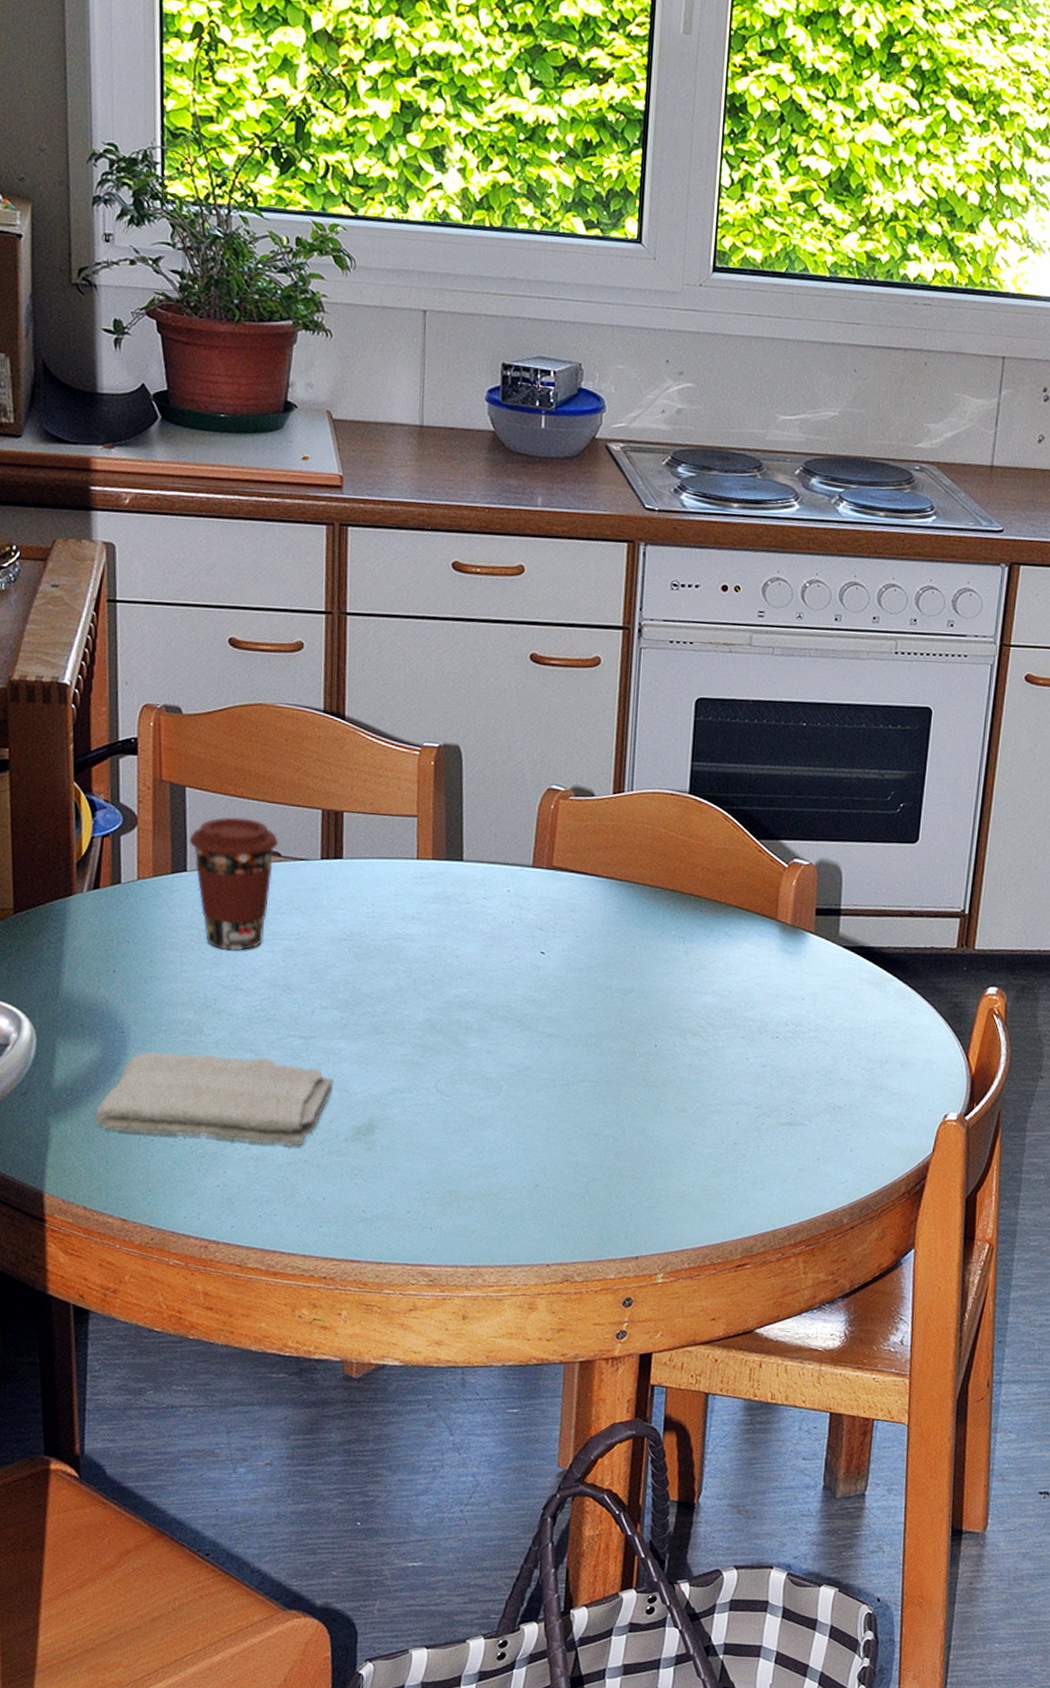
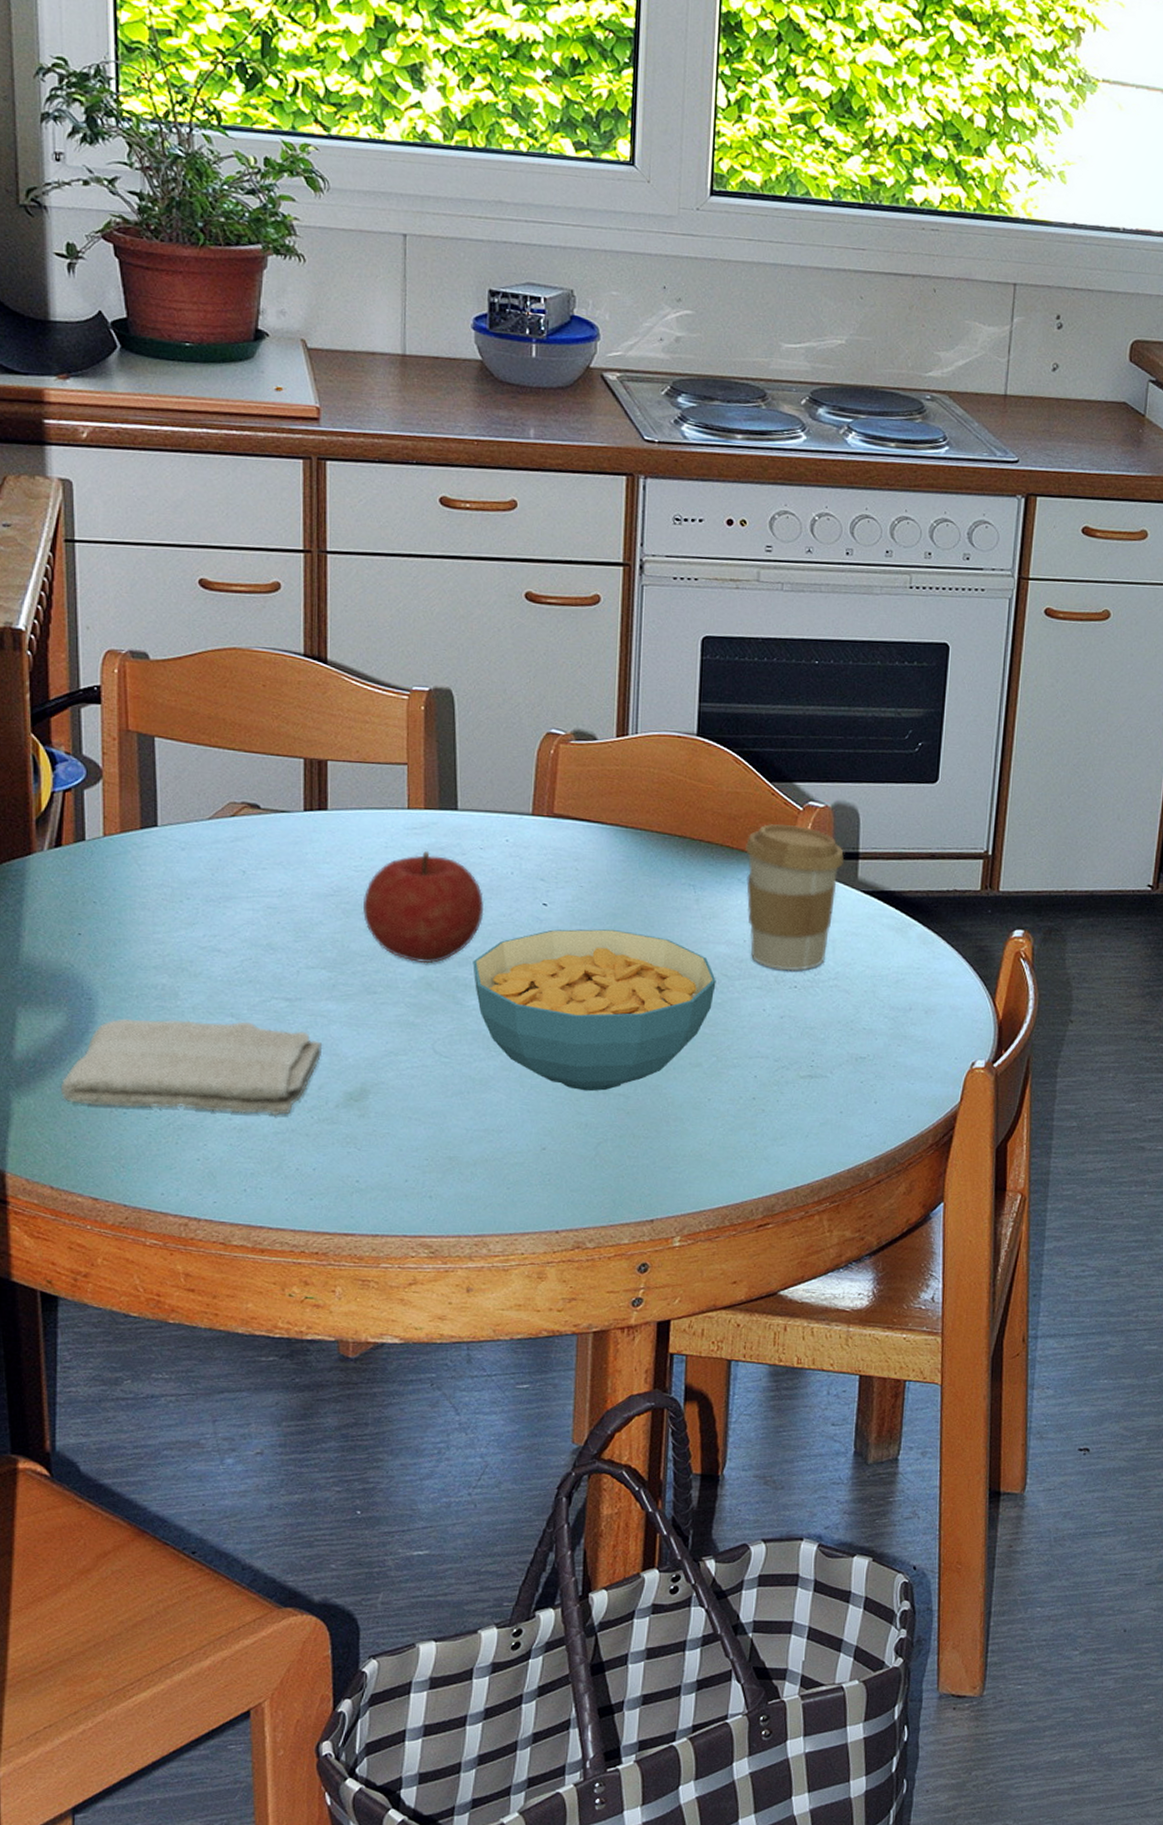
coffee cup: present [189,817,279,951] -> none [159,768,258,909]
fruit: none [374,899,486,1007] -> present [363,851,484,964]
cereal bowl: none [474,977,702,1132] -> present [472,929,716,1092]
coffee cup: none [732,880,827,1022] -> present [746,824,845,971]

